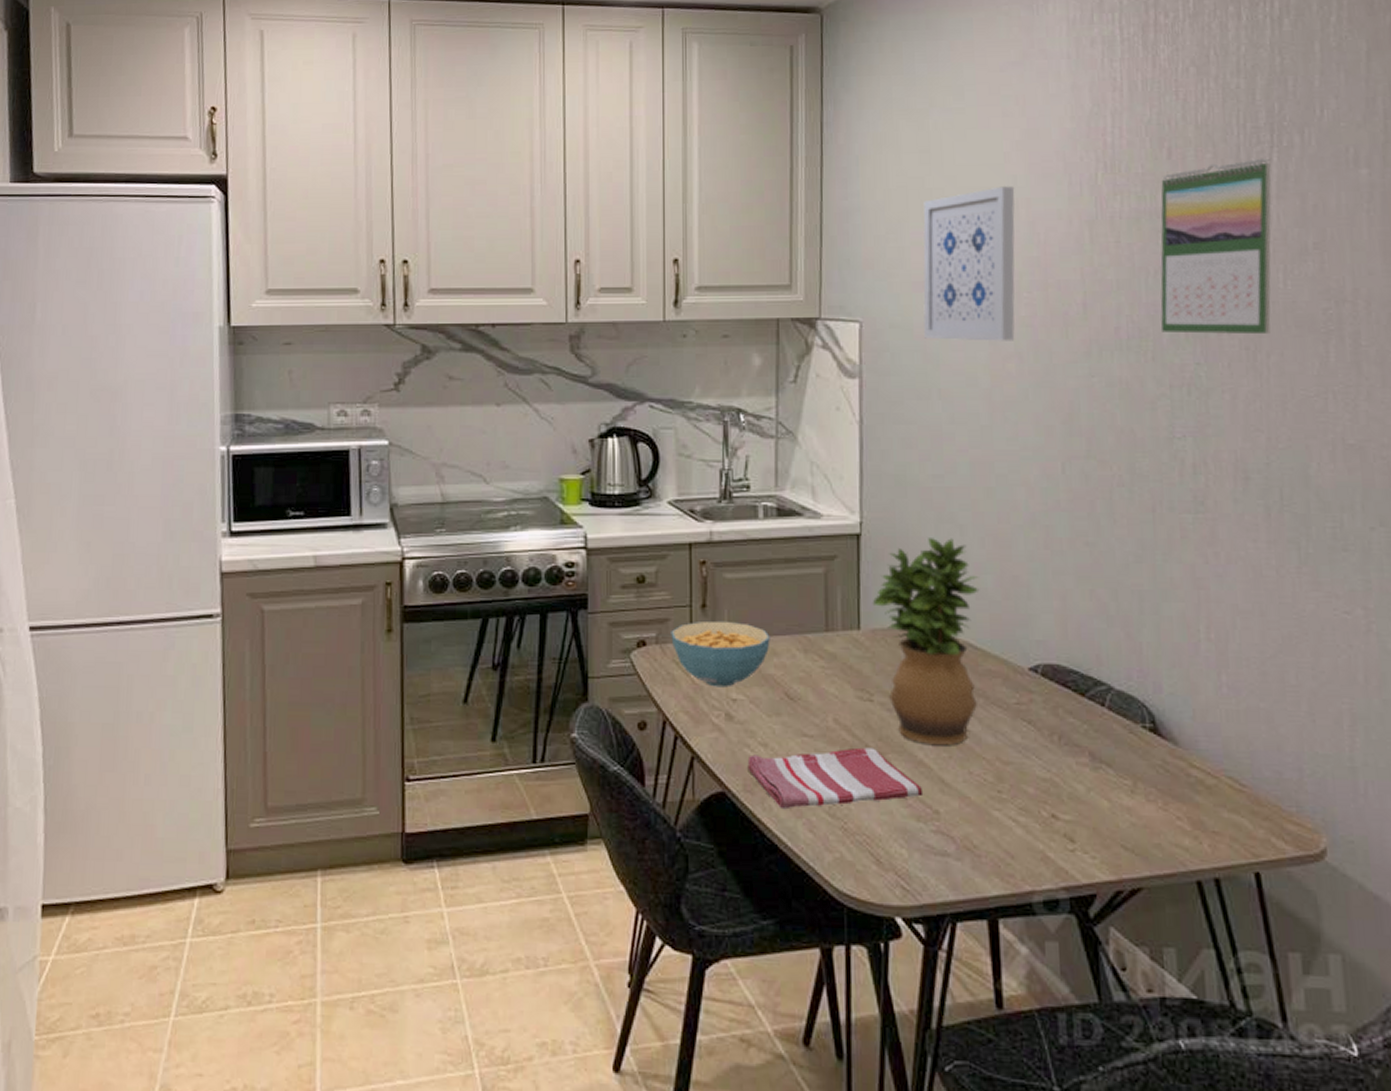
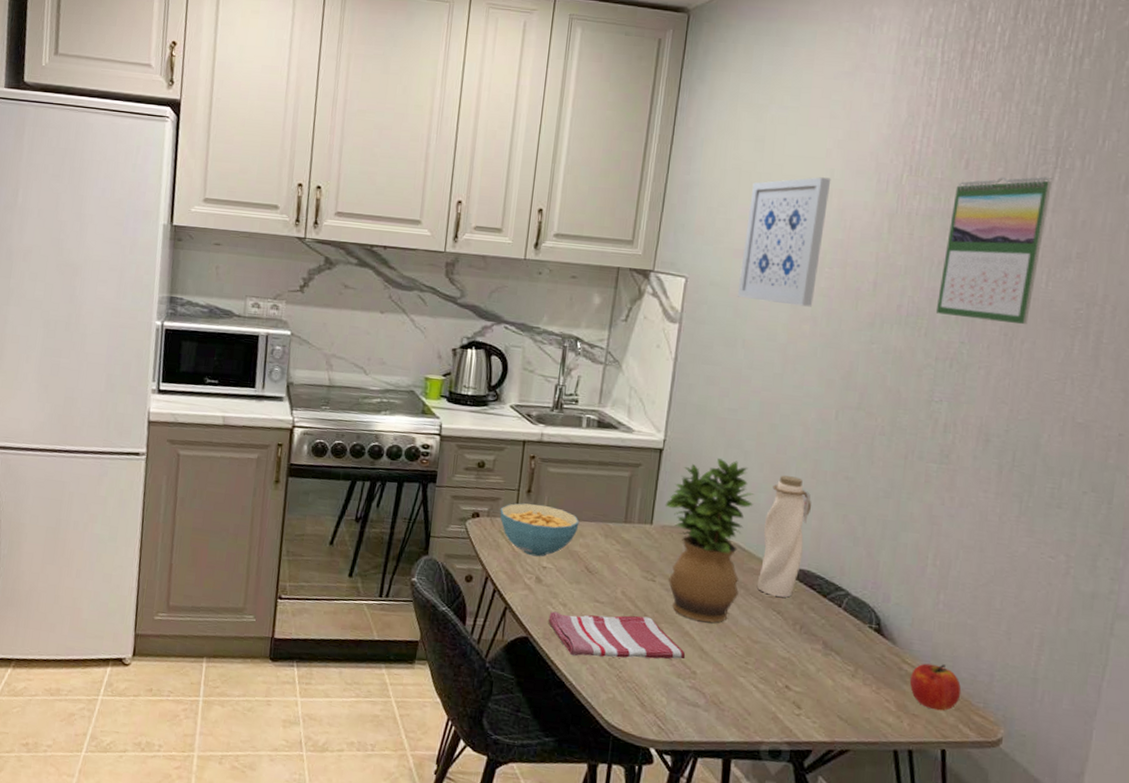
water bottle: none [996,550,1049,702] -> present [757,475,811,598]
fruit: none [1201,763,1267,823] -> present [909,663,962,712]

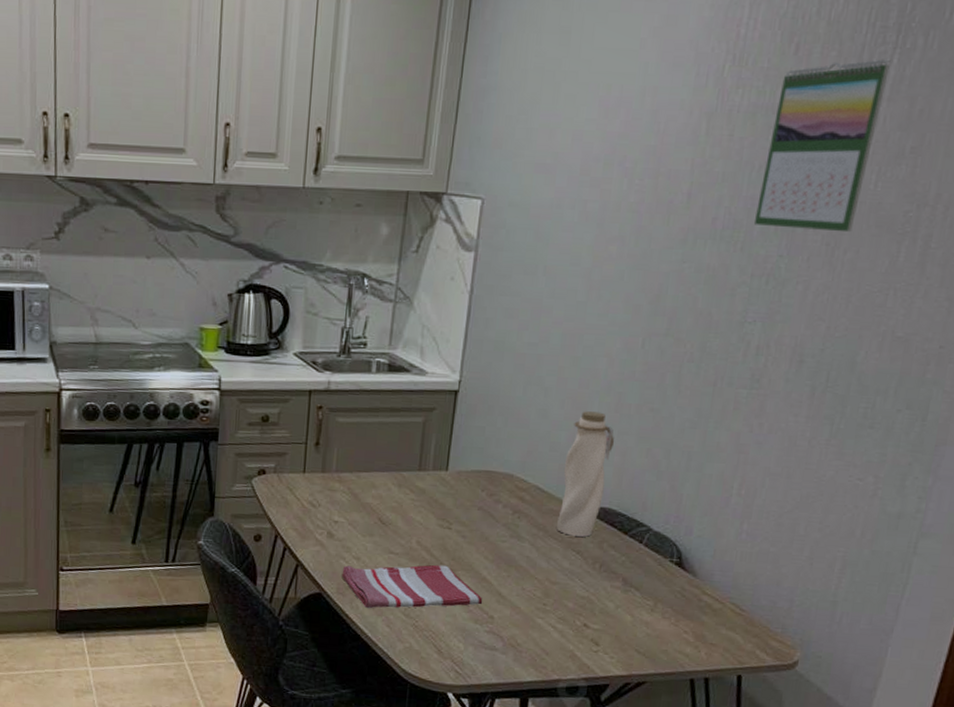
cereal bowl: present [500,503,580,557] -> none [287,457,371,511]
potted plant: present [665,458,755,623] -> none [460,397,555,568]
wall art: present [737,177,831,307] -> none [538,73,645,225]
fruit: present [909,663,962,712] -> none [708,593,761,639]

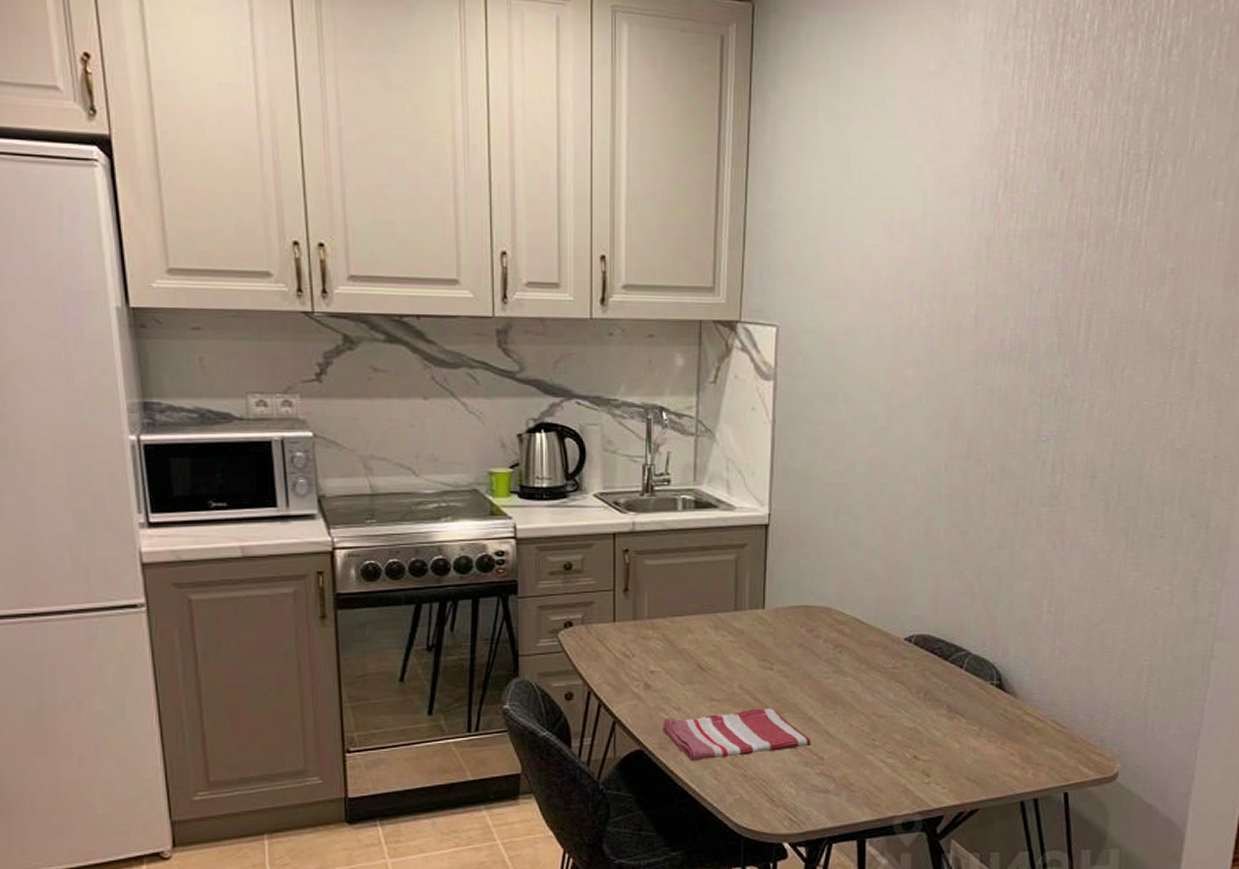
water bottle: present [557,411,614,537] -> none [879,538,926,666]
calendar: present [753,59,891,233] -> none [1038,185,1146,351]

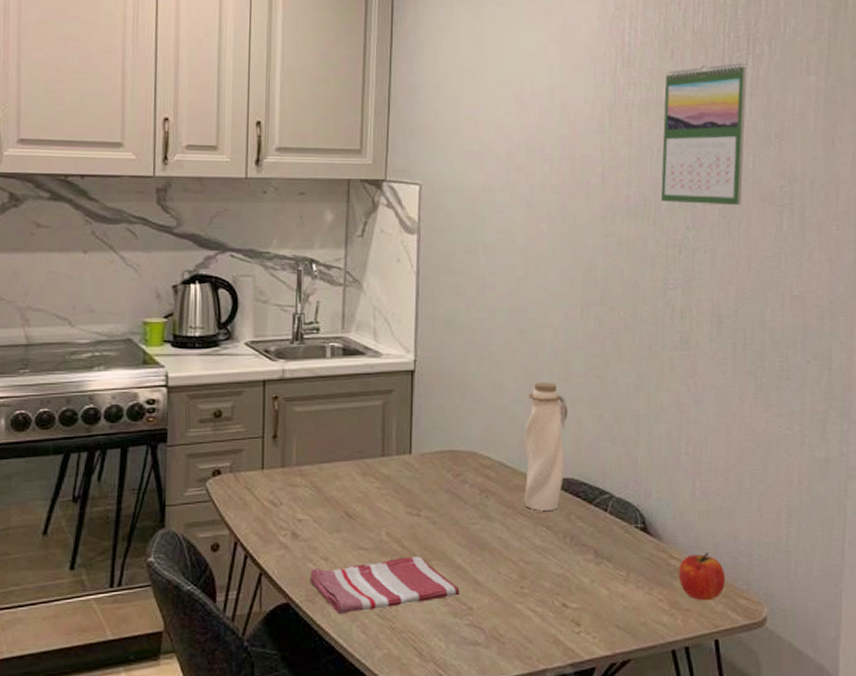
water bottle: none [879,538,926,666] -> present [524,382,567,511]
fruit: none [1031,710,1080,756] -> present [678,553,726,601]
calendar: none [1038,185,1146,351] -> present [660,62,747,206]

